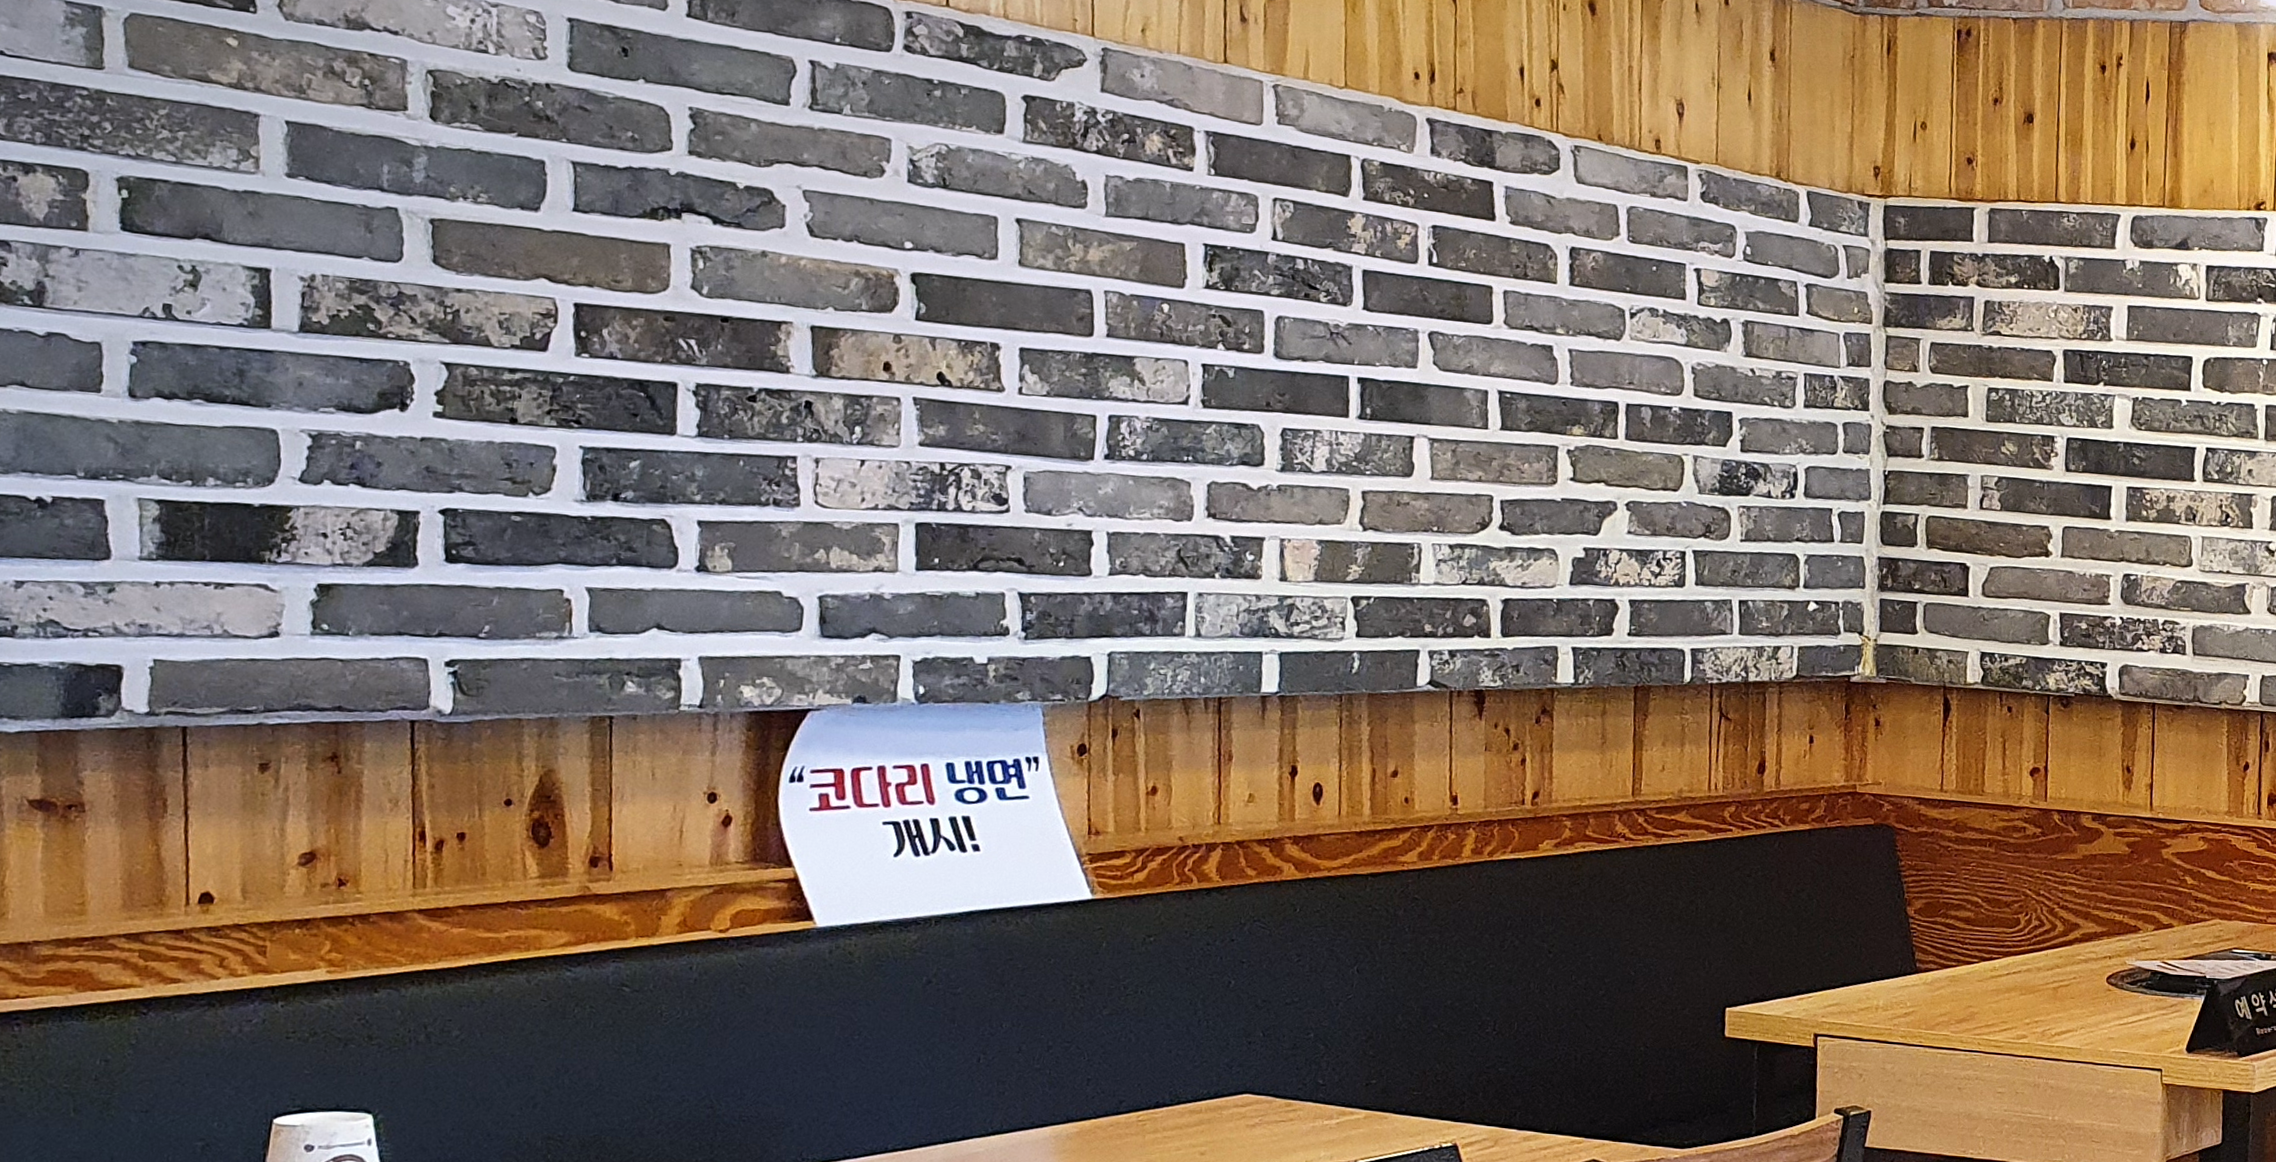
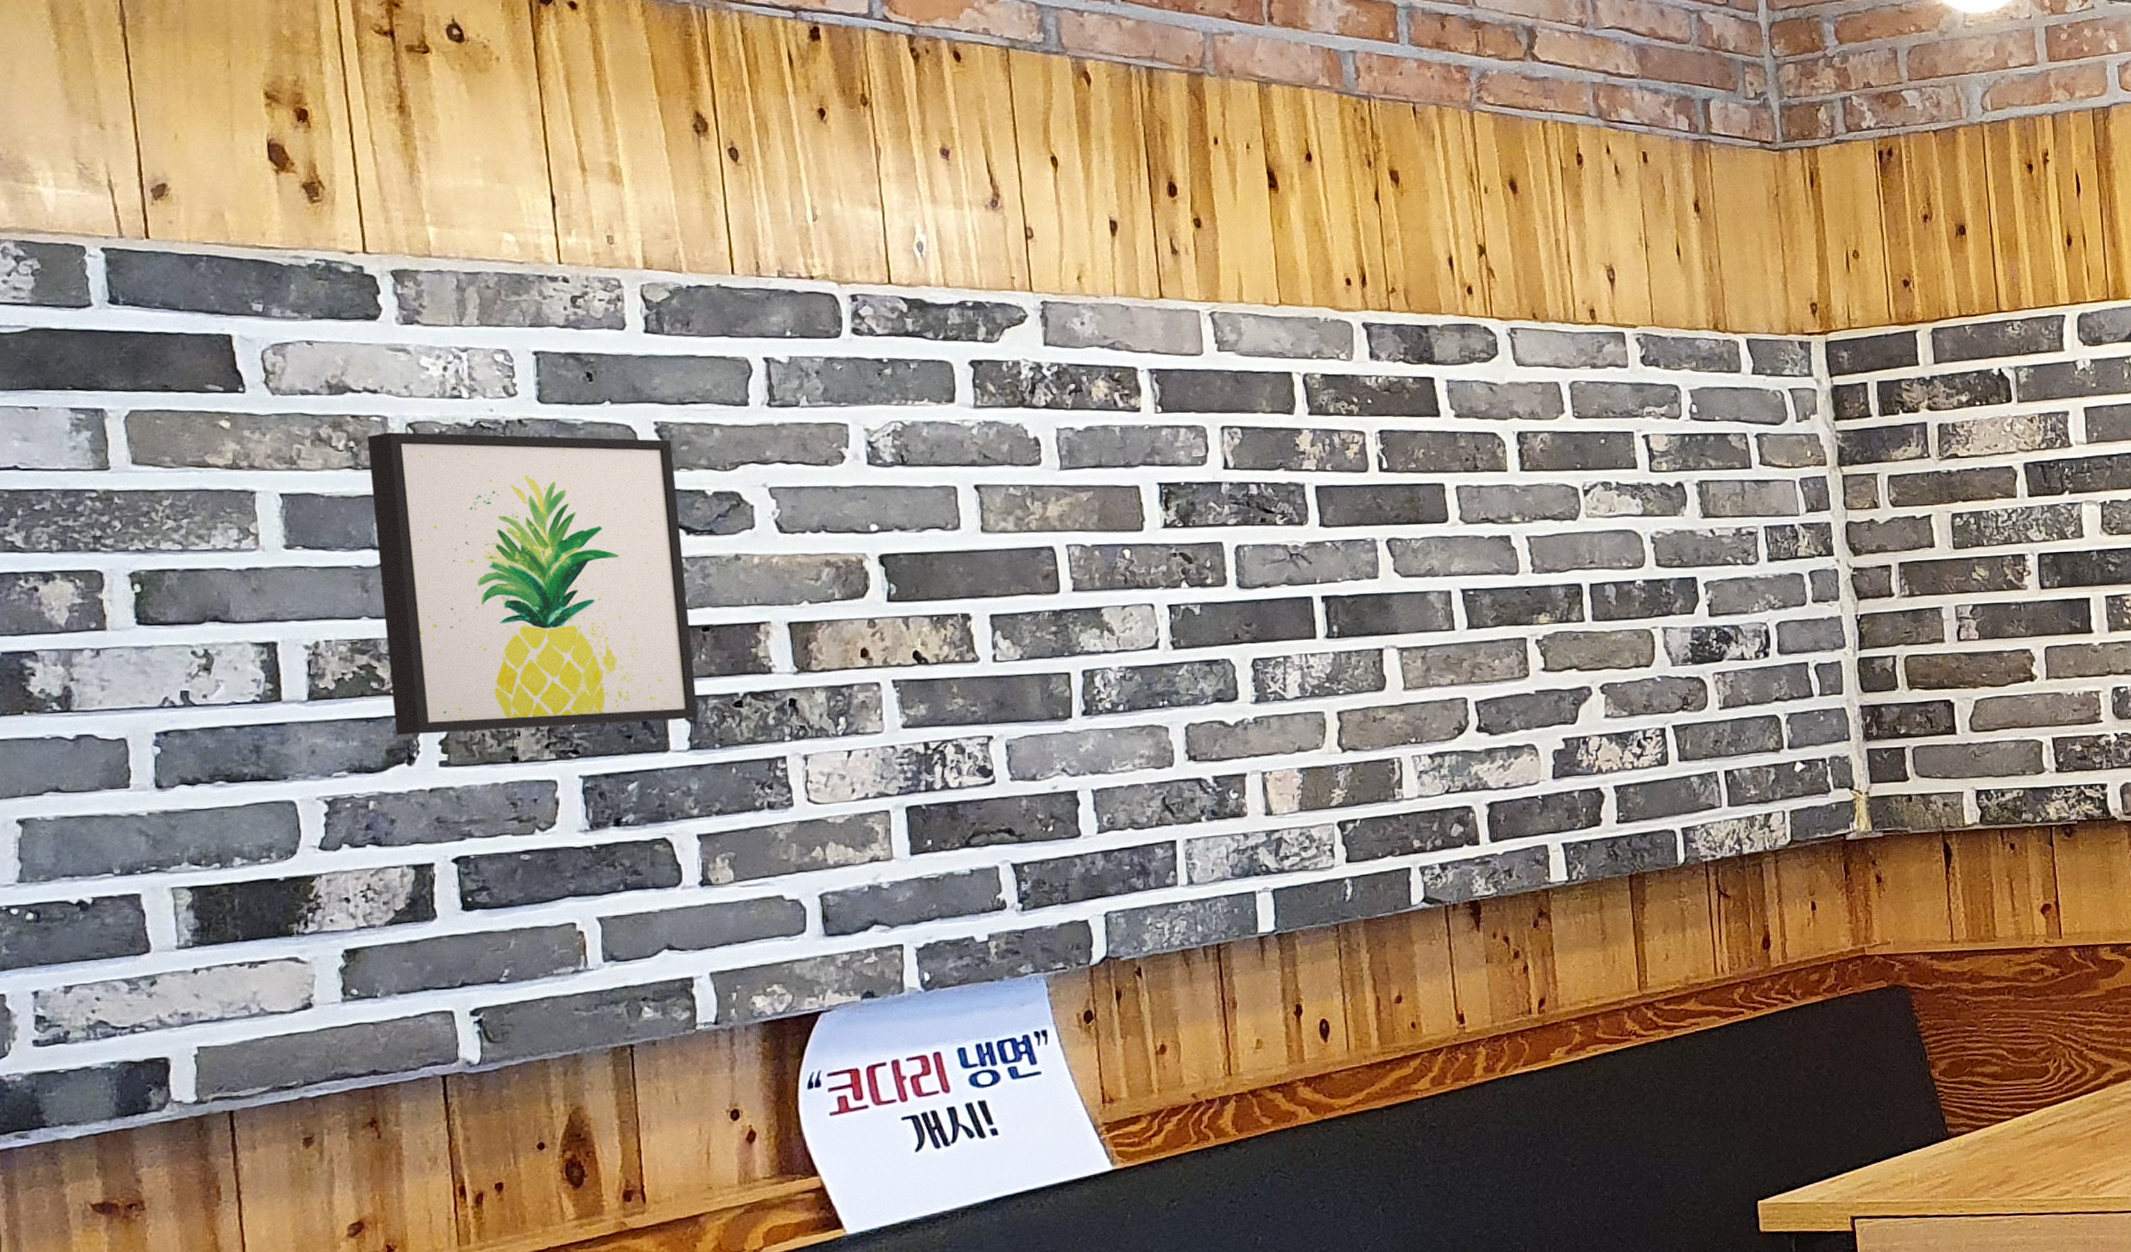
wall art: none [383,76,710,406] -> present [367,432,698,735]

